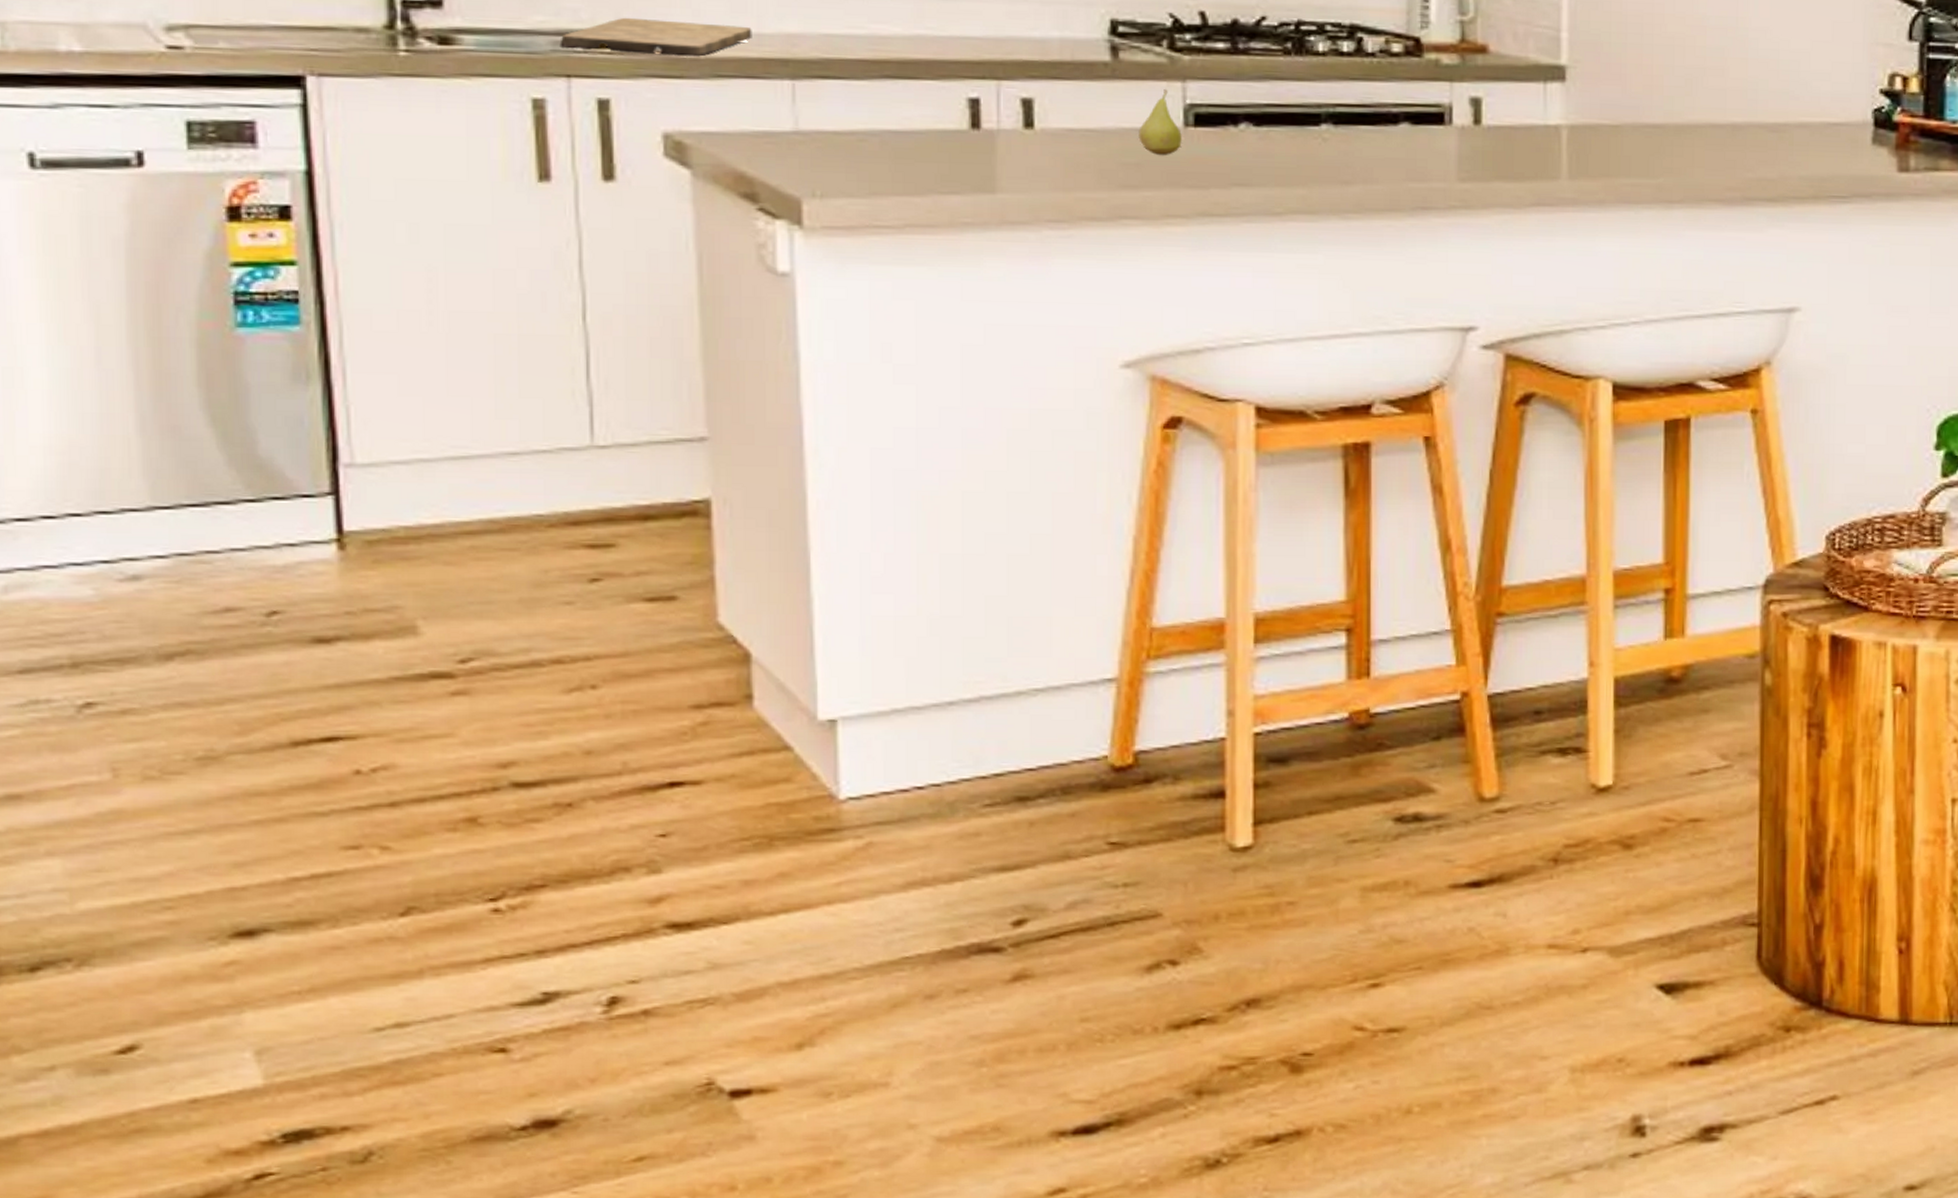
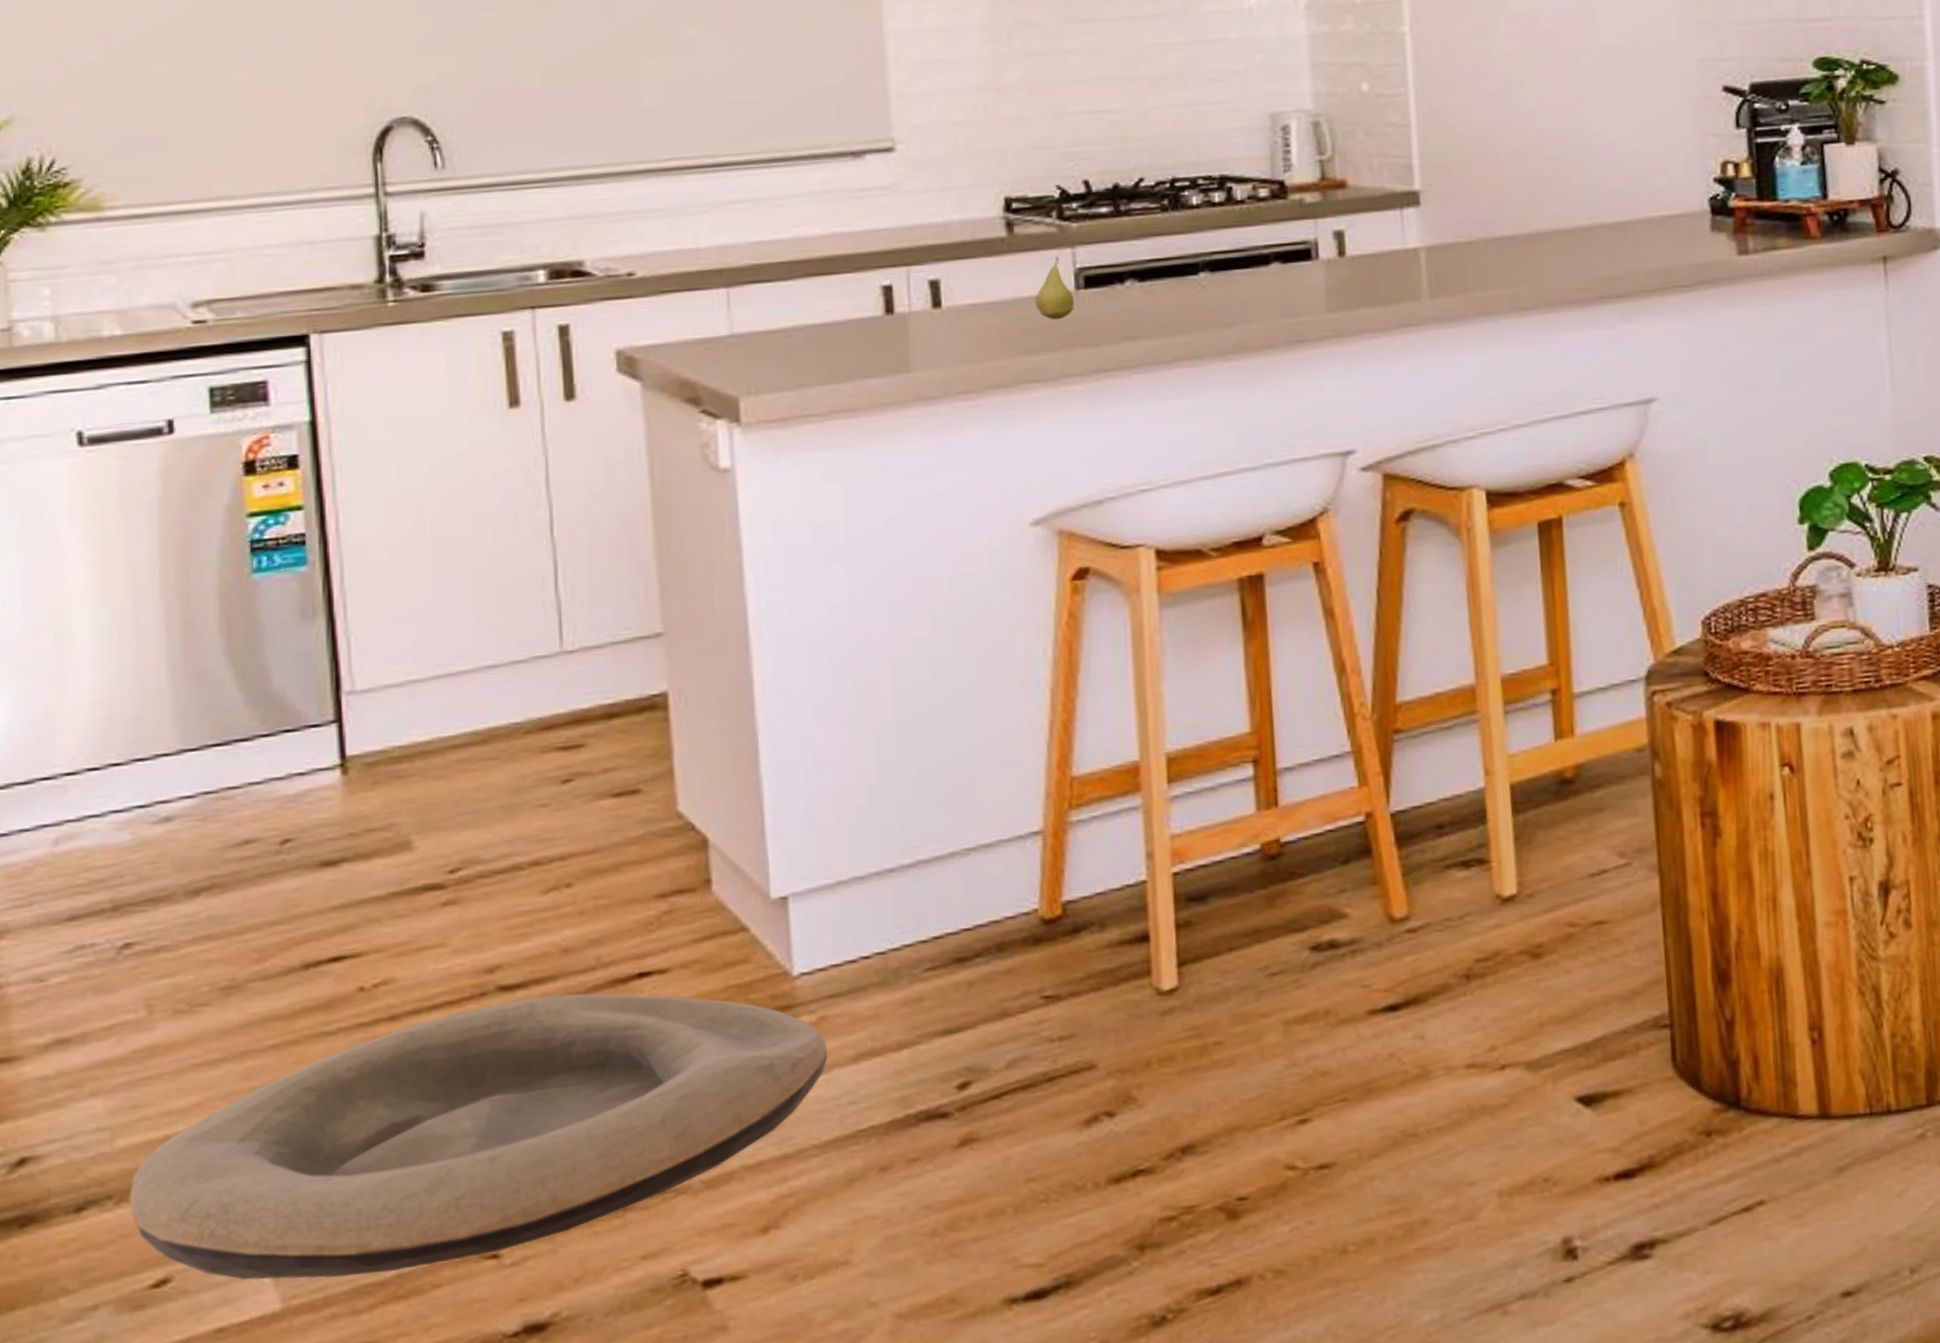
dog bed: none [91,797,874,1059] -> present [129,993,828,1280]
cutting board: present [560,17,752,57] -> none [525,243,691,283]

